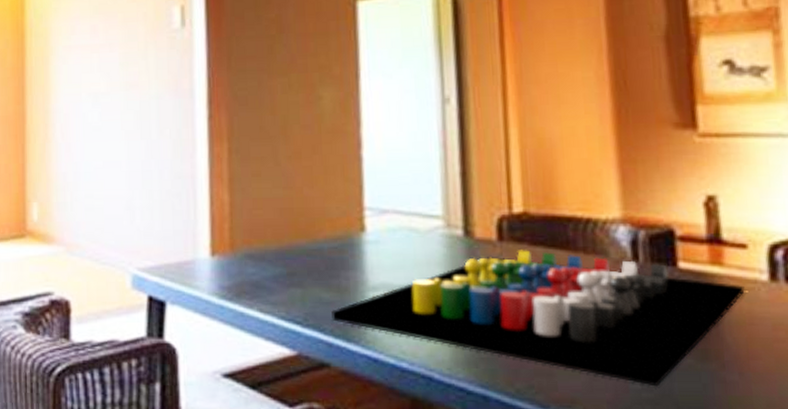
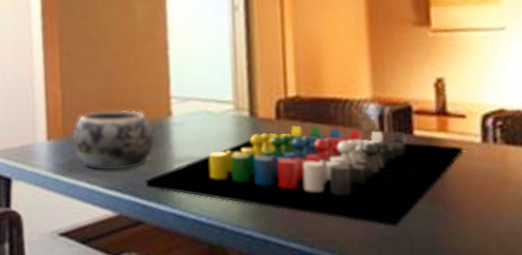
decorative bowl: none [240,220,344,298] -> present [71,109,155,171]

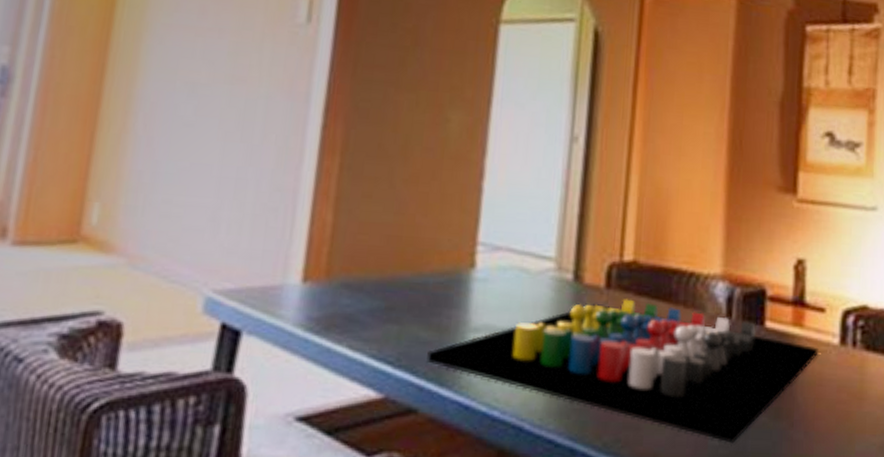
decorative bowl: present [71,109,155,171] -> none [335,248,449,336]

